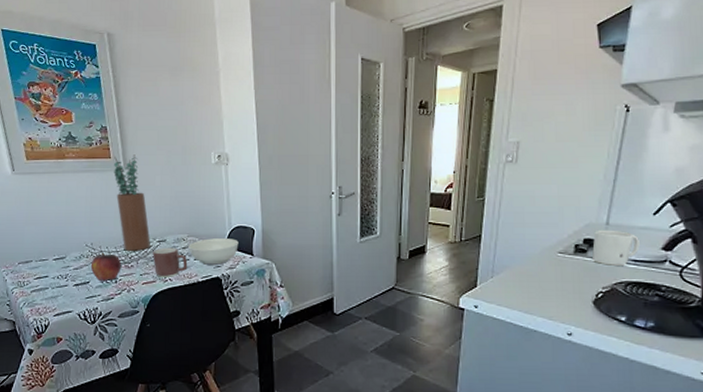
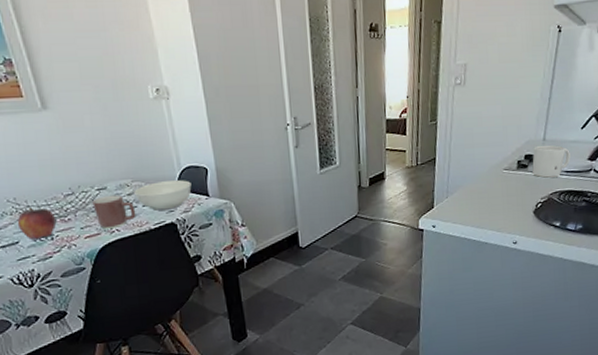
vase: present [114,154,151,252] -> none [27,91,89,205]

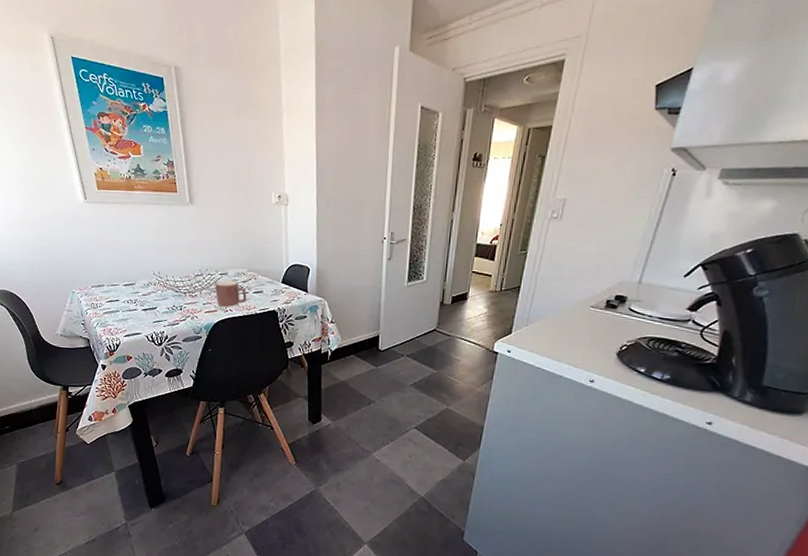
fruit: present [17,207,57,239] -> none [157,281,186,308]
bowl: present [134,180,192,211] -> none [248,274,295,299]
mug: present [532,145,571,178] -> none [622,287,668,322]

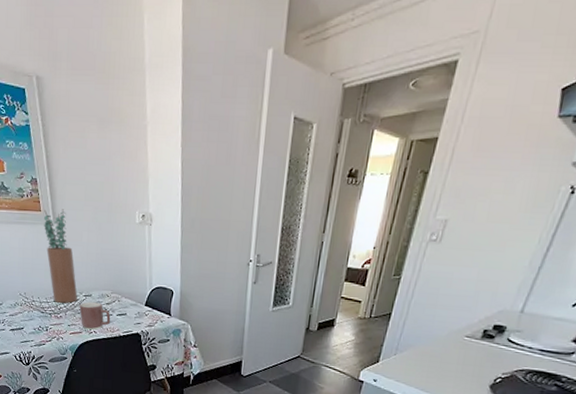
vase: none [180,190,213,283] -> present [44,209,78,304]

